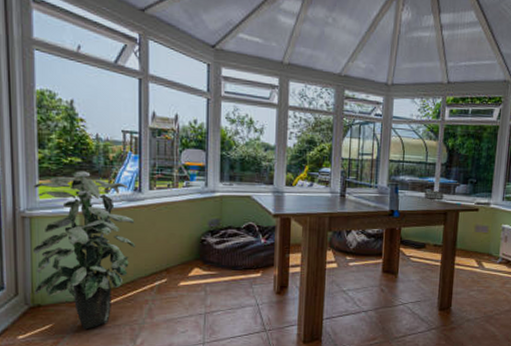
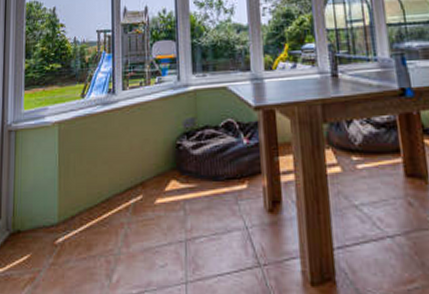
indoor plant: present [32,171,136,330] -> none [14,77,111,262]

